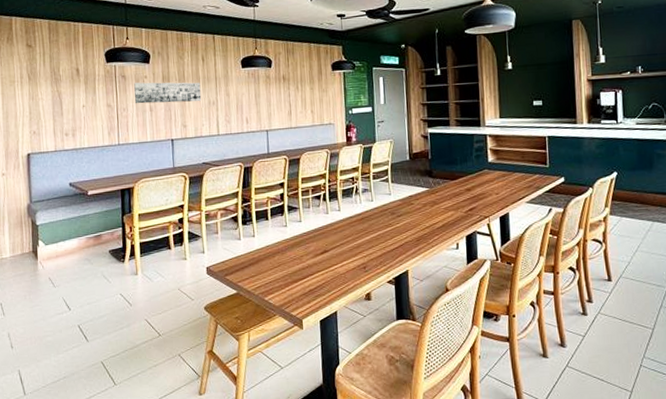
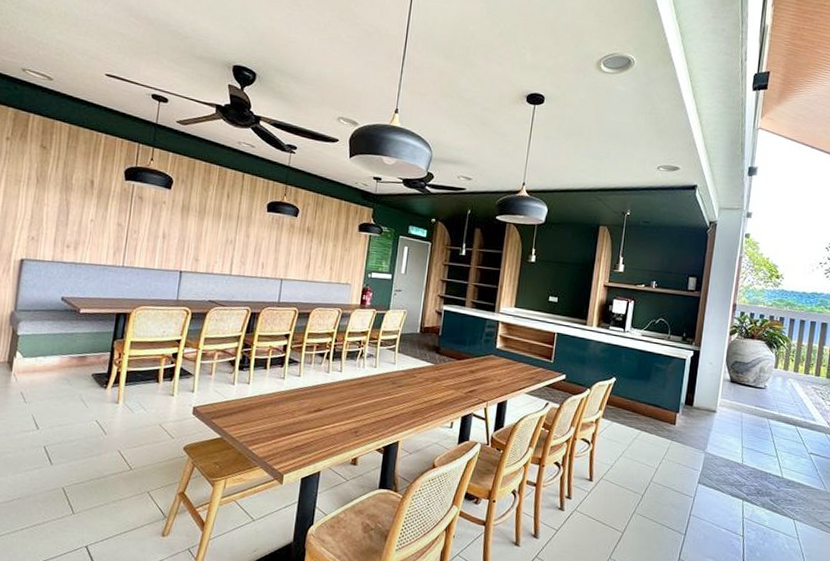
wall art: present [134,82,202,104] -> none [147,206,221,238]

